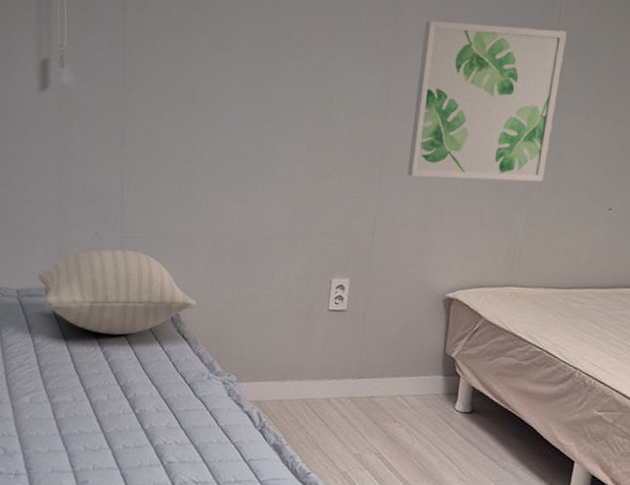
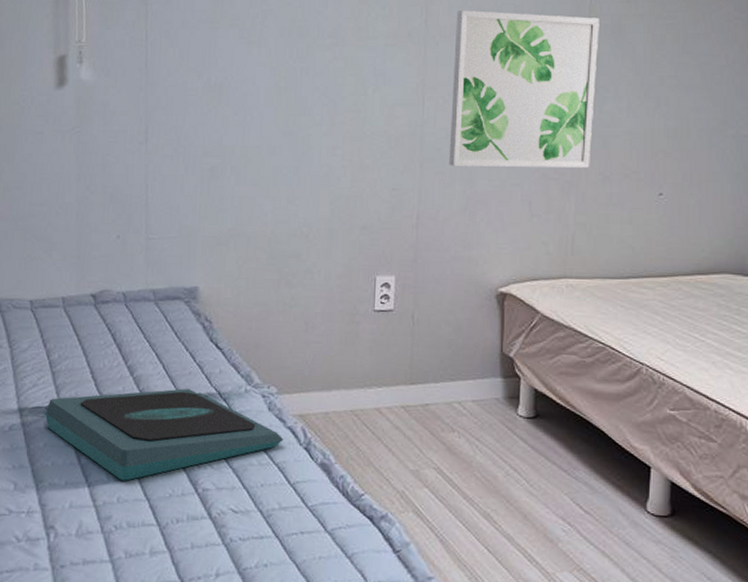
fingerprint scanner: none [30,373,241,452] -> present [44,388,284,481]
pillow: present [37,249,197,335] -> none [53,253,231,347]

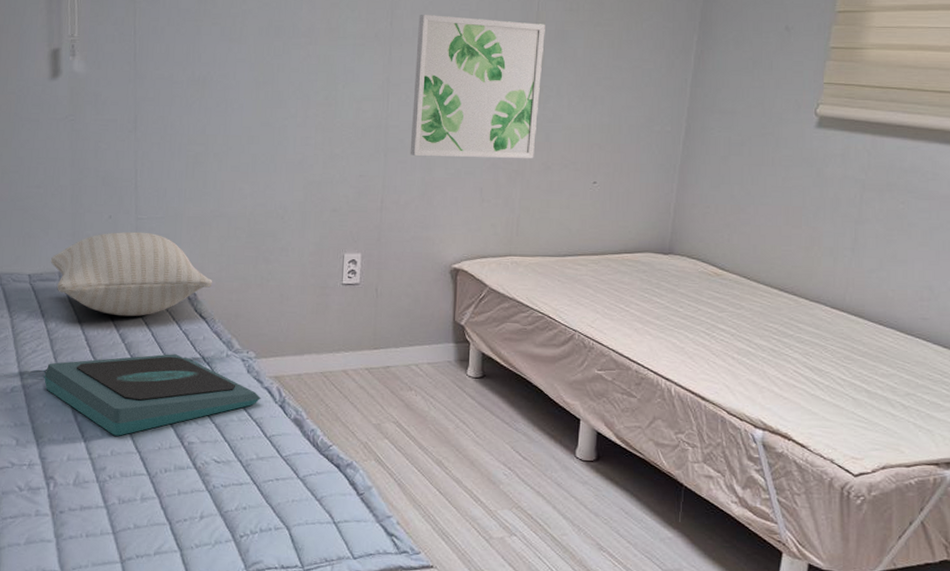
pillow: none [53,253,231,347] -> present [50,231,213,317]

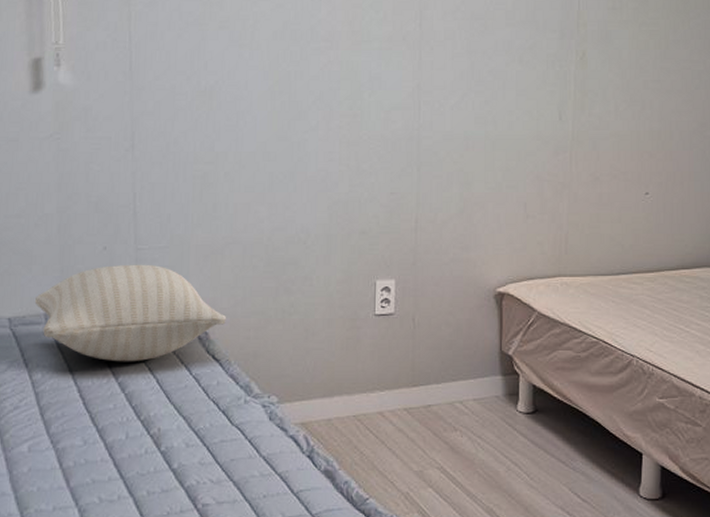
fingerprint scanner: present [43,354,261,436] -> none [28,403,286,502]
wall art: present [410,14,545,159] -> none [445,14,587,170]

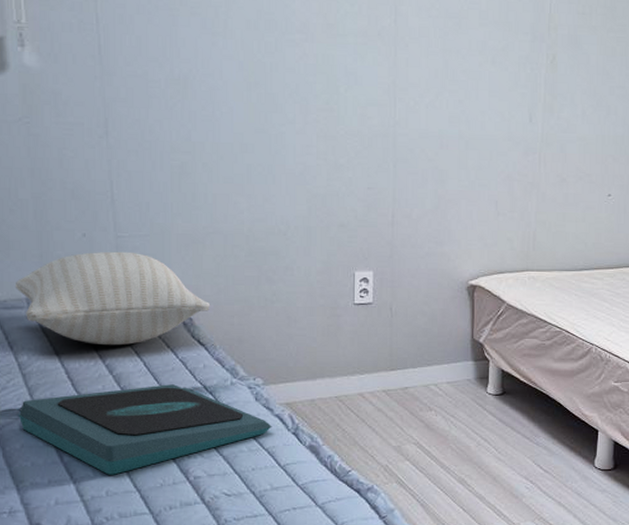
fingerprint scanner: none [28,403,286,502] -> present [18,384,272,475]

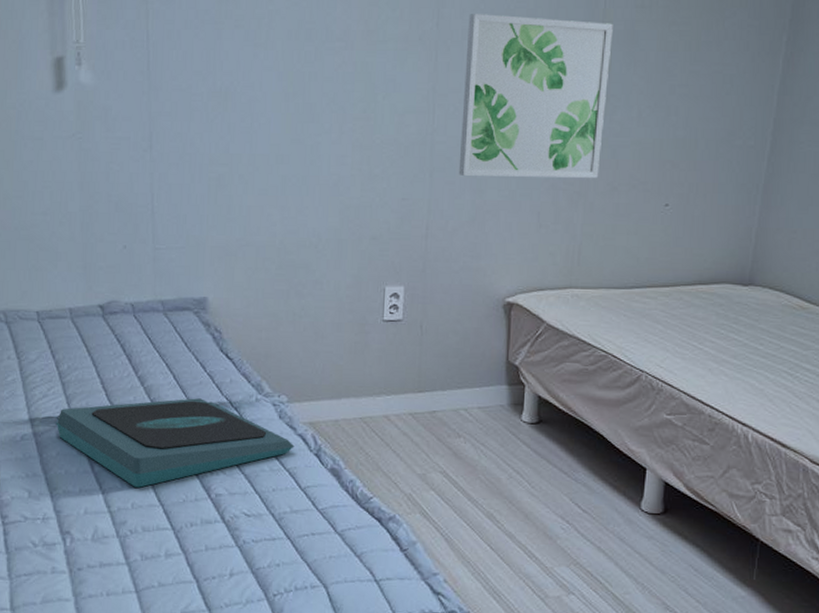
pillow: present [15,251,211,346] -> none [60,263,240,358]
wall art: none [421,11,558,171] -> present [458,13,613,179]

